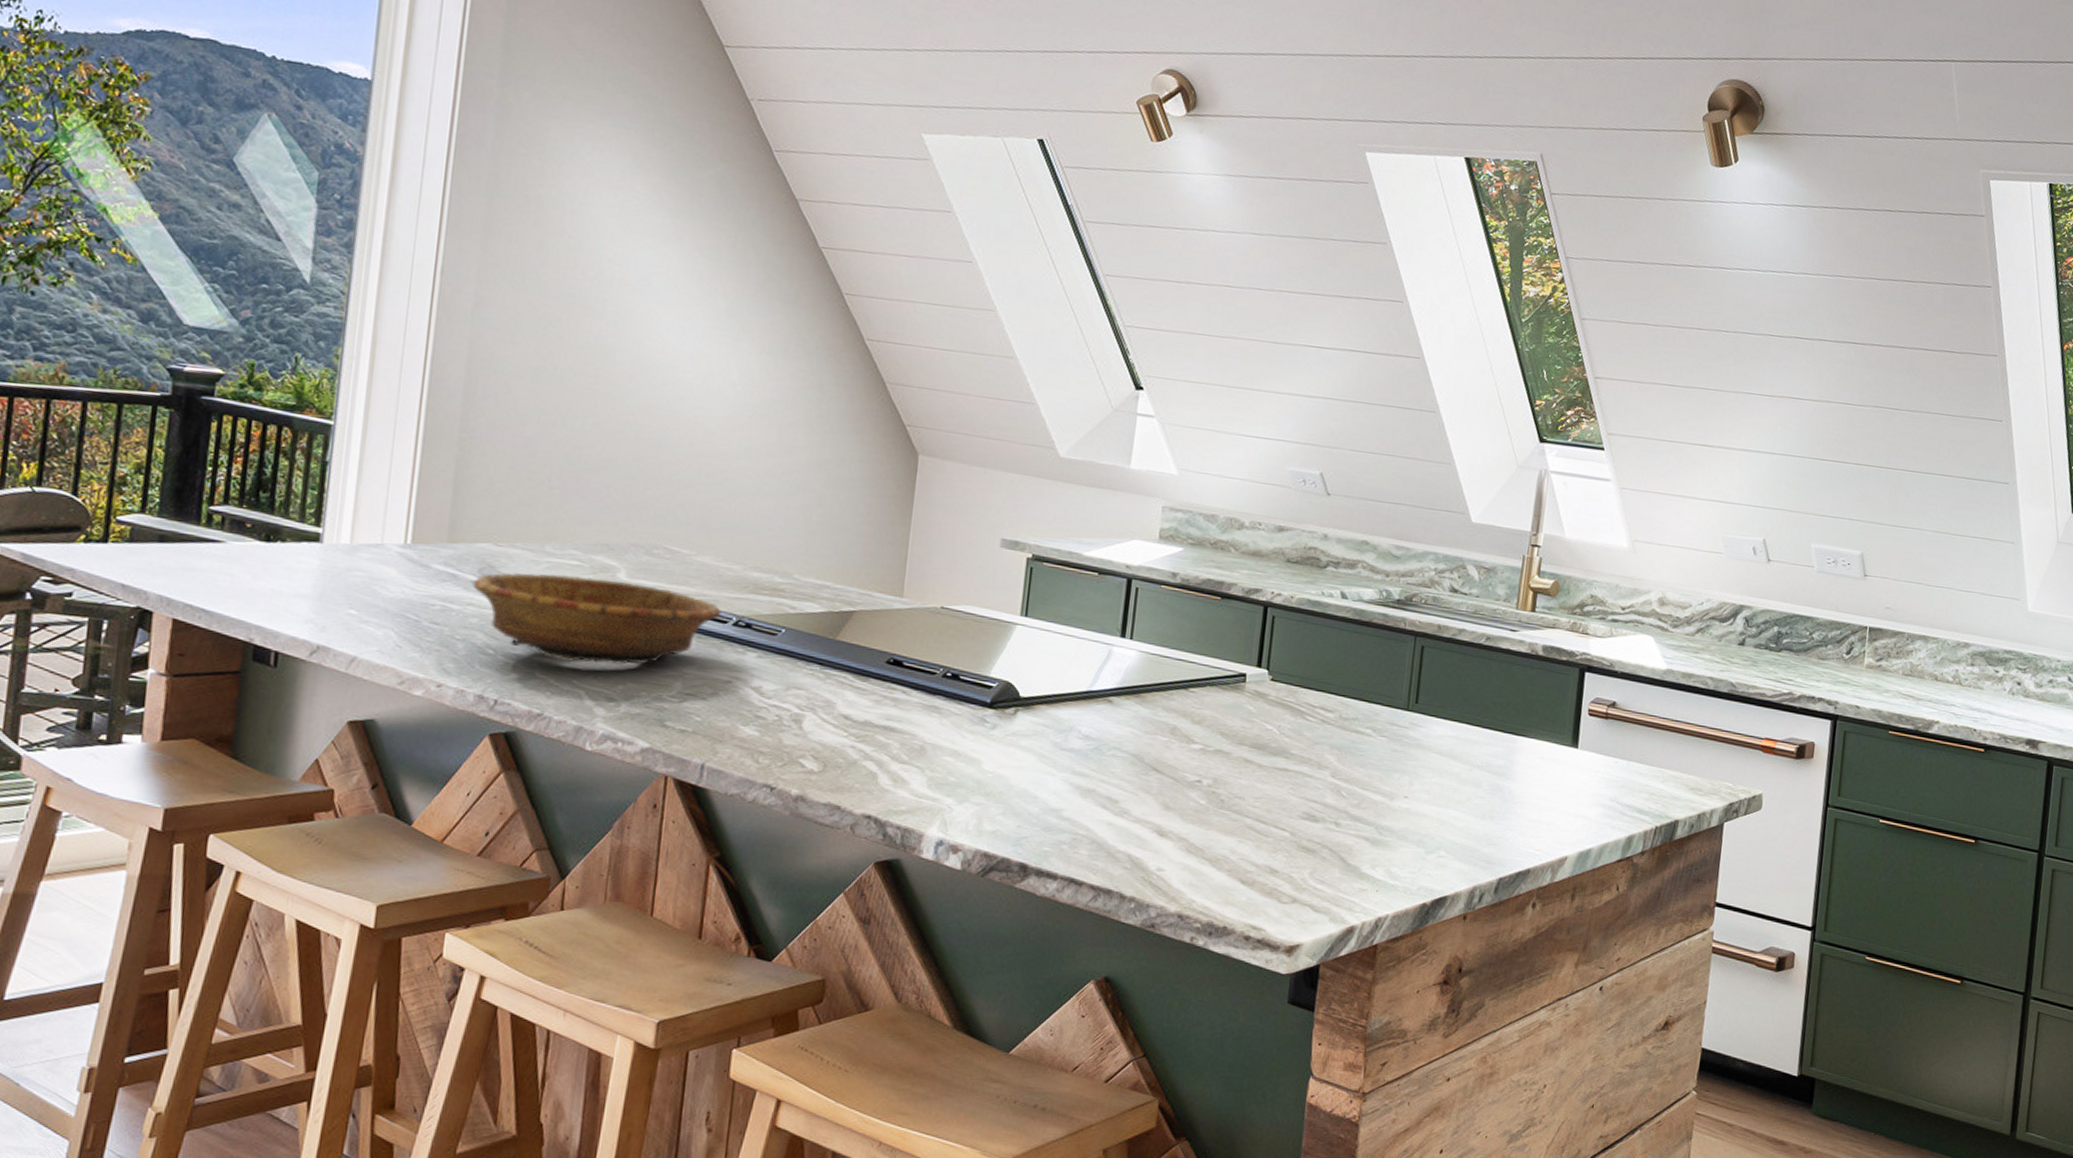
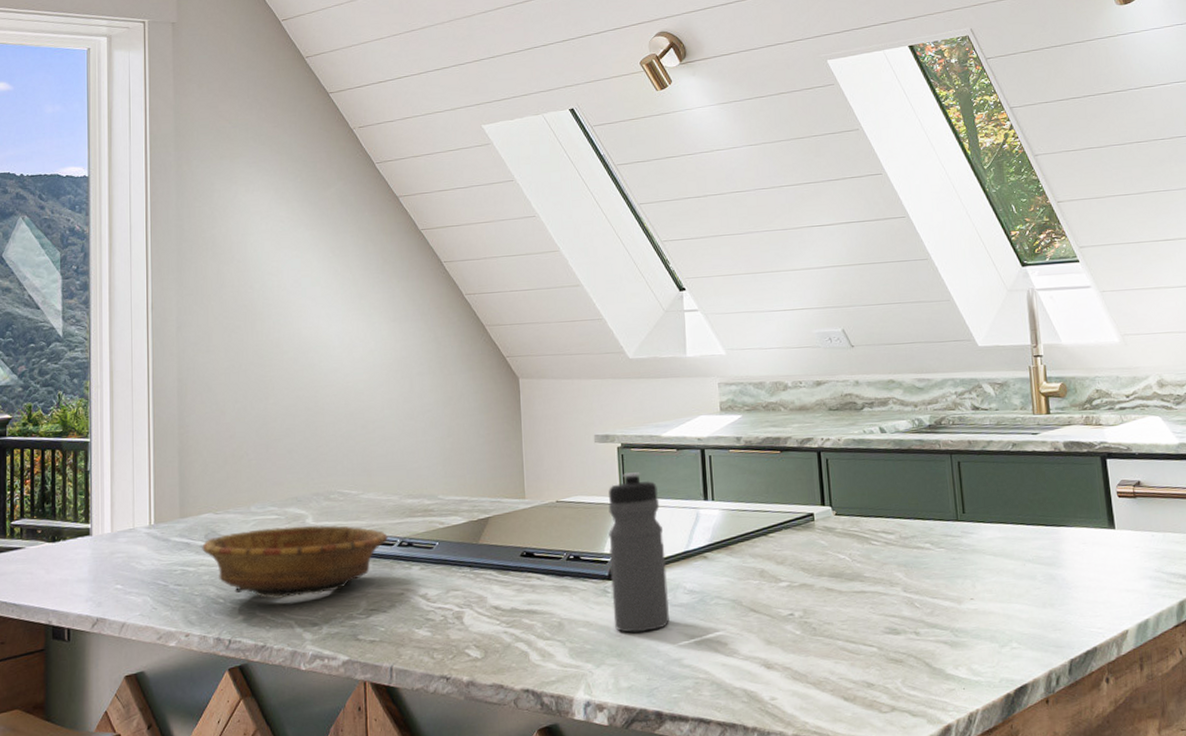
water bottle: none [988,588,1067,774] -> present [608,471,669,634]

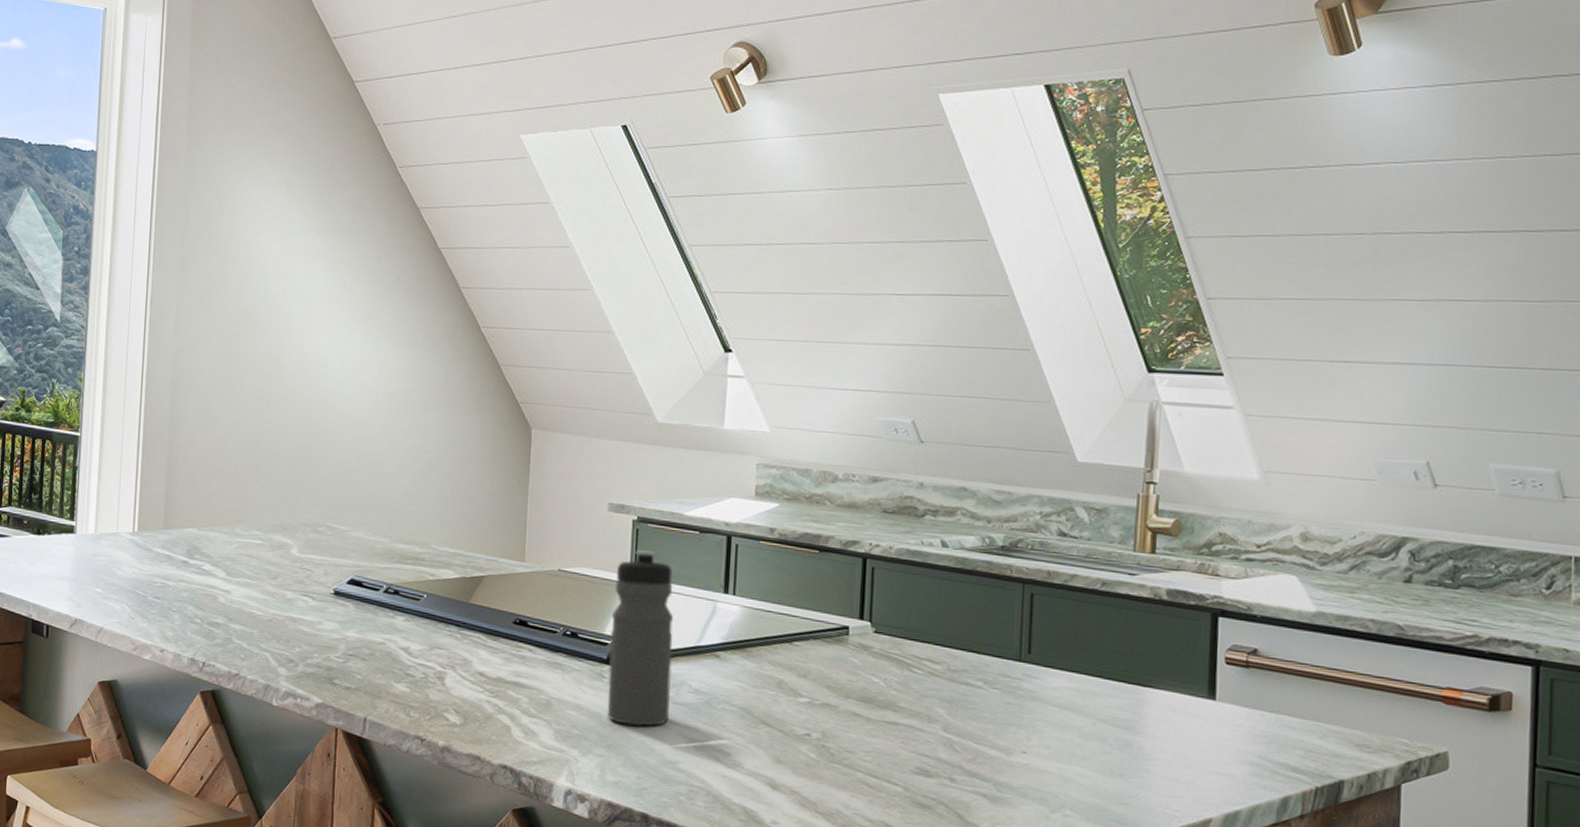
decorative bowl: present [202,525,389,599] -> none [183,552,375,630]

